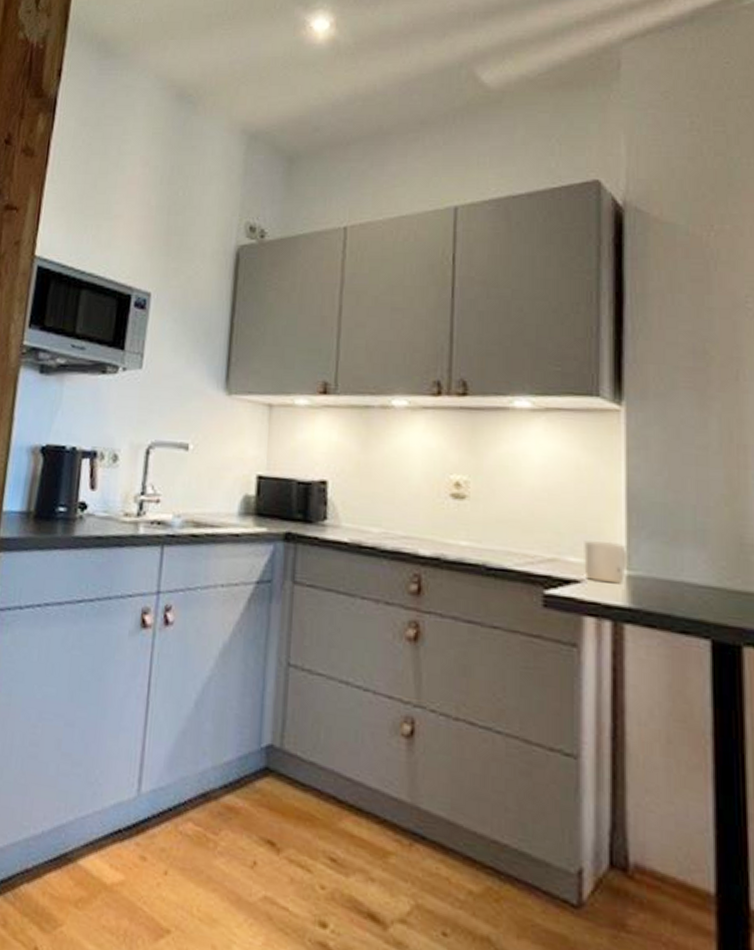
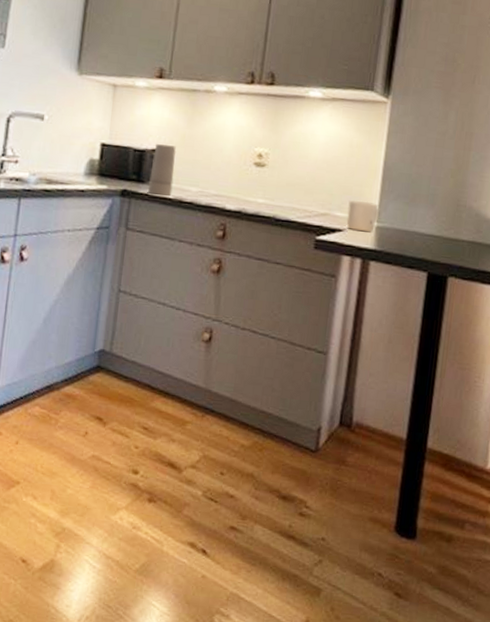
canister: none [317,474,350,541] -> present [147,144,177,197]

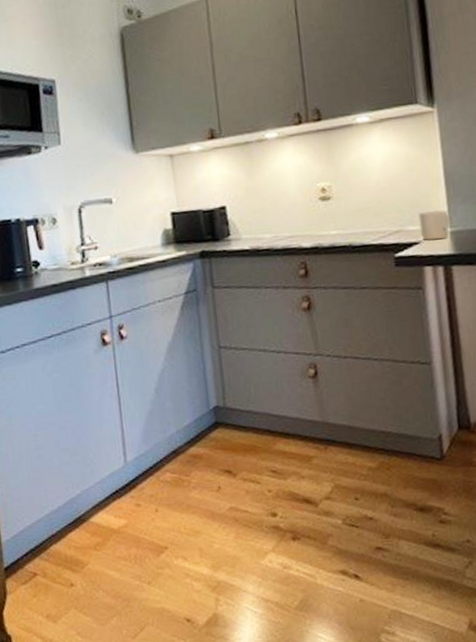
canister: present [147,144,177,197] -> none [222,199,248,251]

